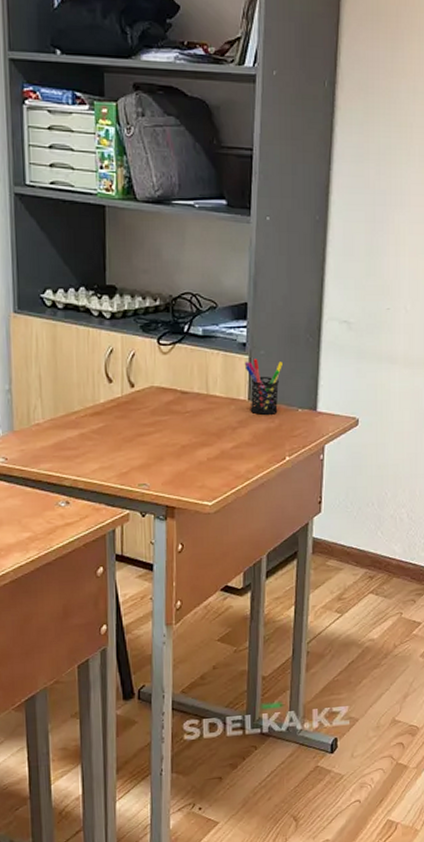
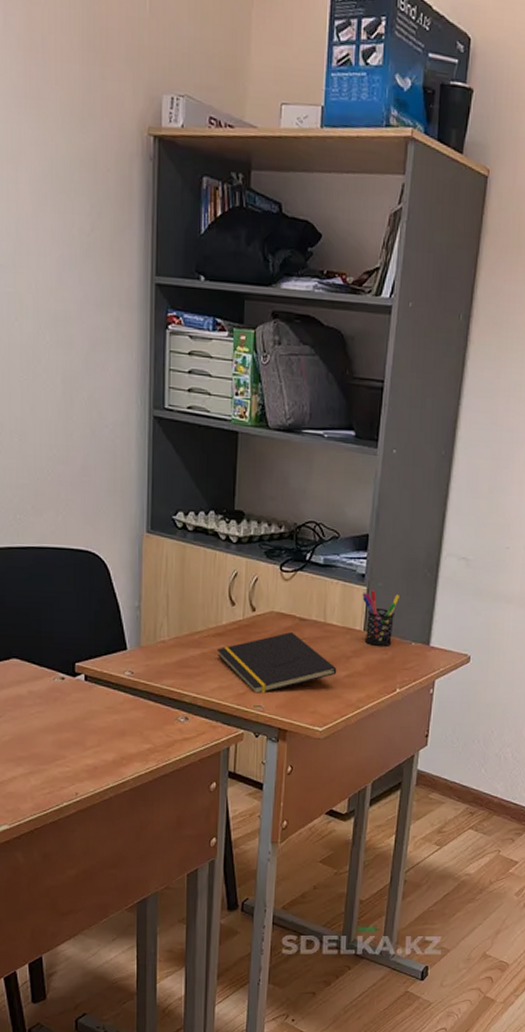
notepad: none [95,405,224,471] -> present [216,631,337,693]

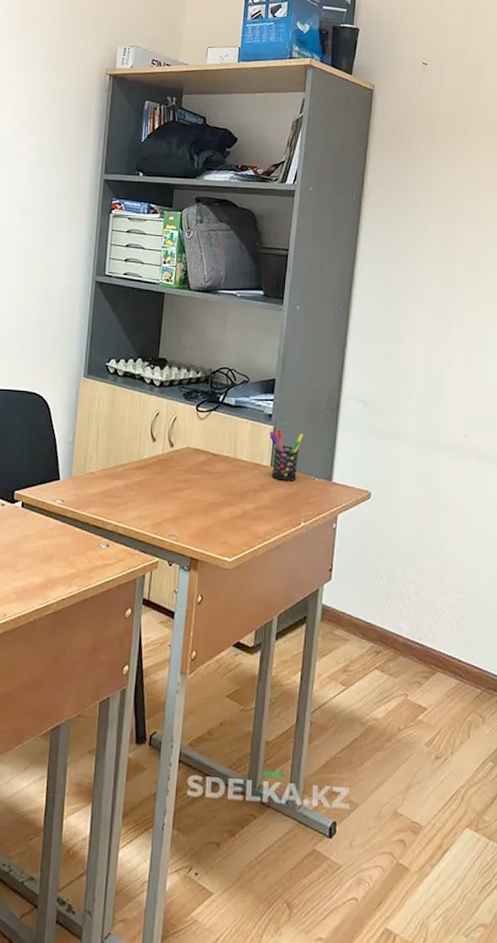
notepad: present [216,631,337,693] -> none [138,466,246,523]

